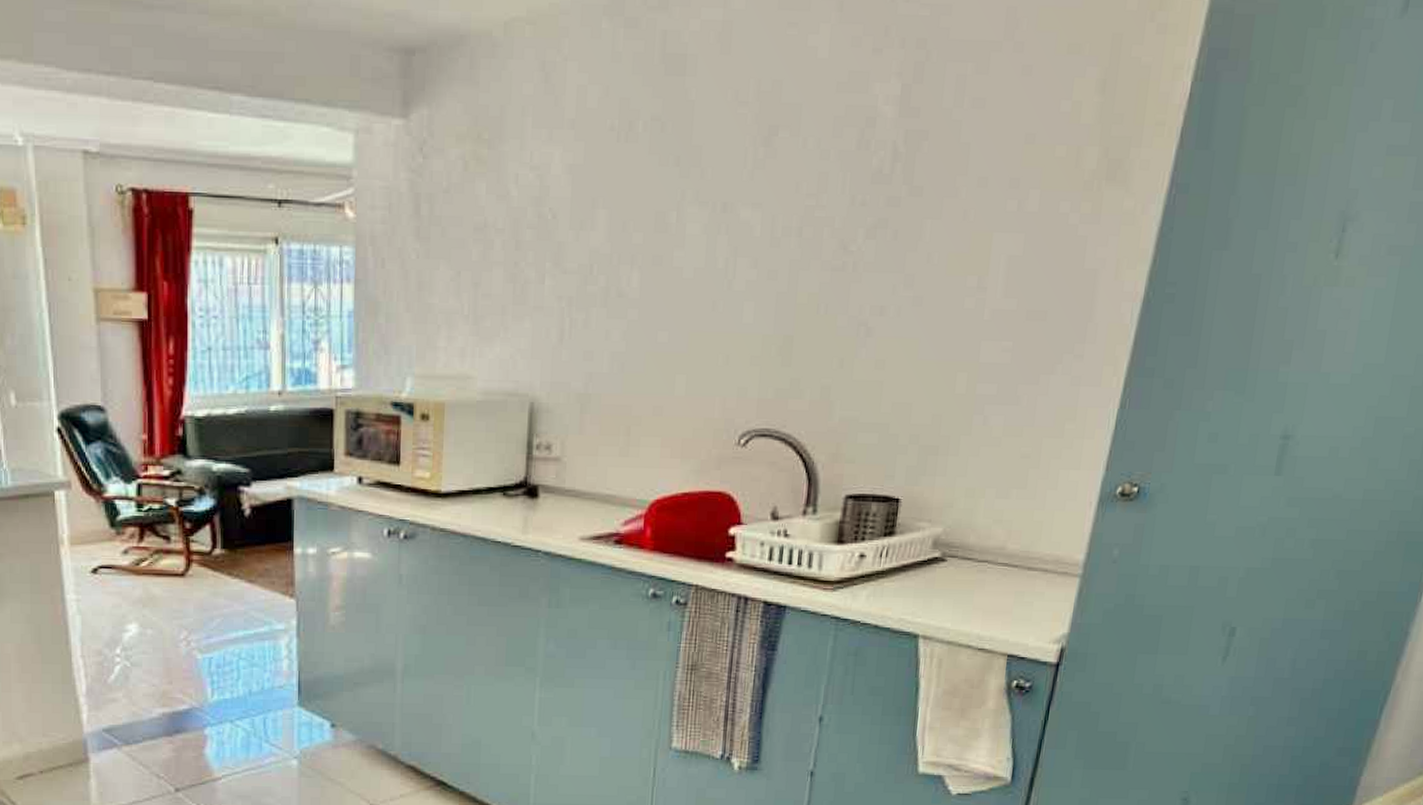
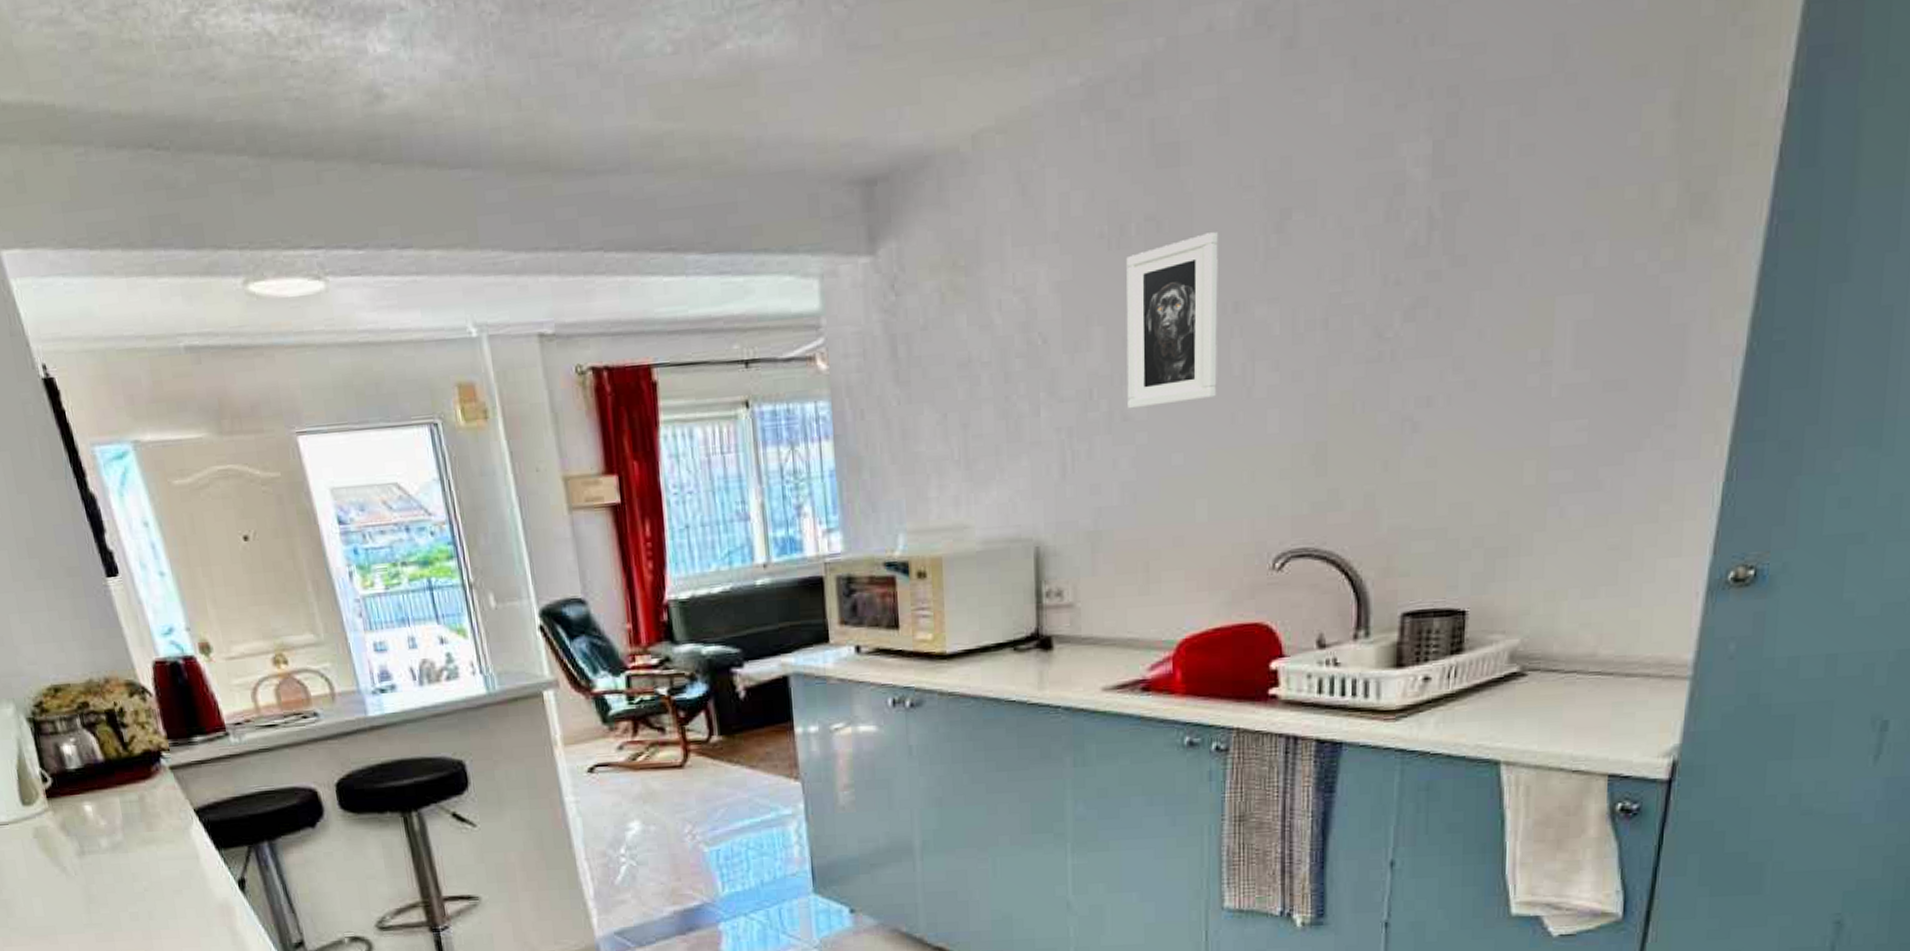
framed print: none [623,138,714,287] -> present [1126,232,1218,409]

